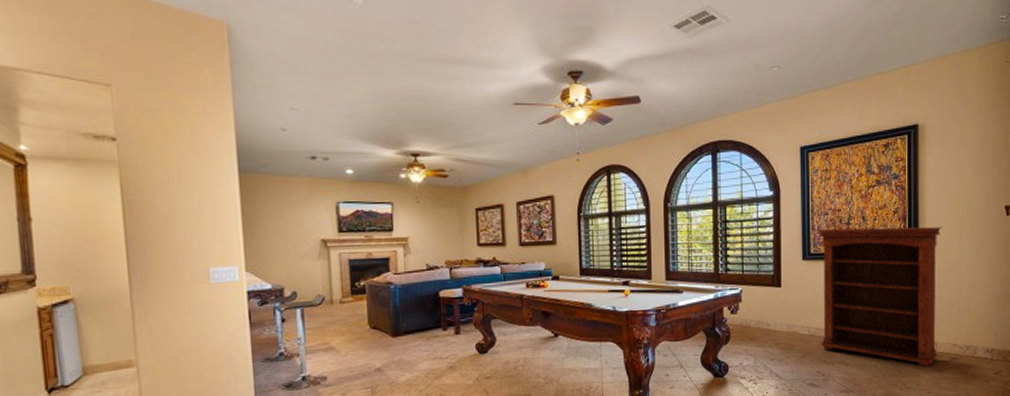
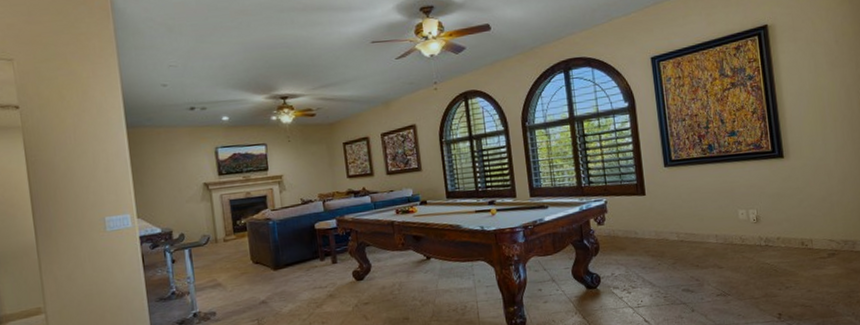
bookshelf: present [817,227,942,368] -> none [676,123,815,265]

